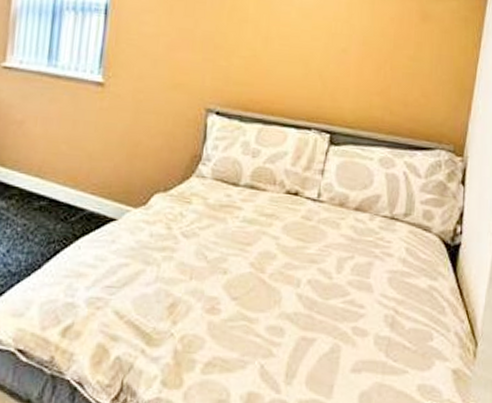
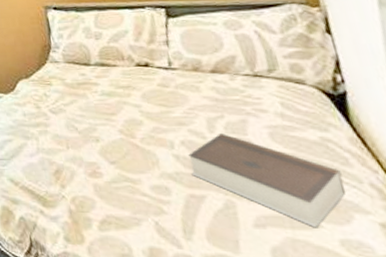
book: none [308,274,436,374] -> present [188,132,346,228]

